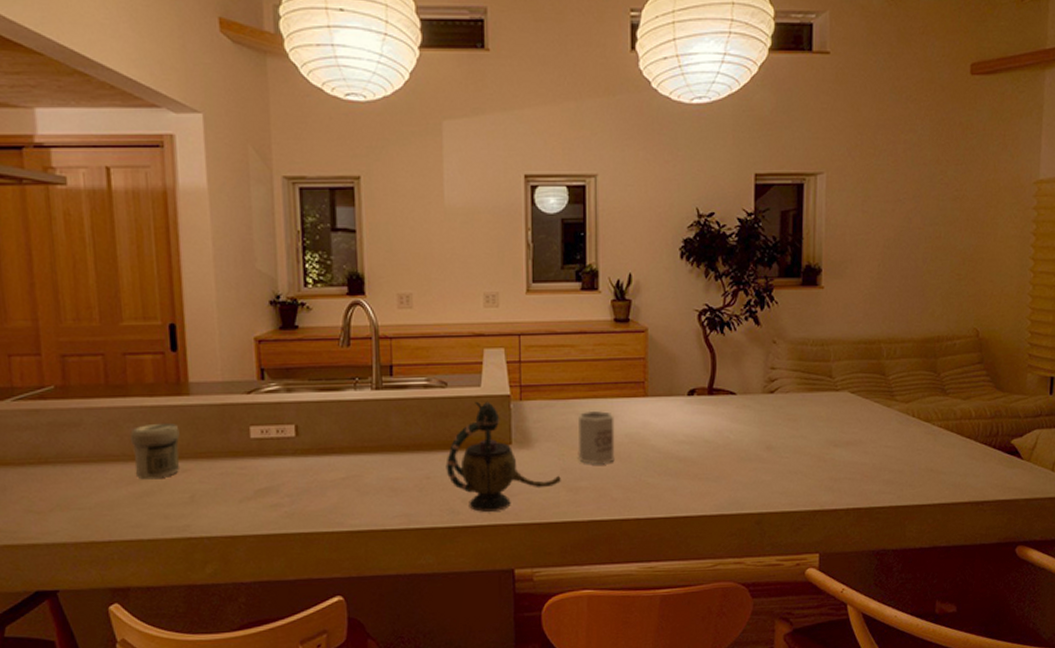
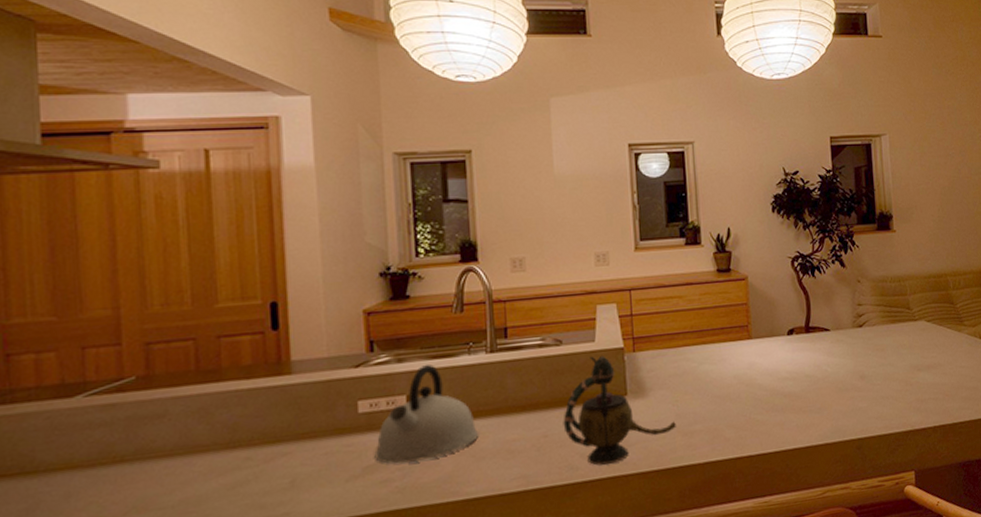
jar: present [130,422,180,480] -> none [223,404,280,469]
kettle: none [265,395,364,490] -> present [374,364,479,464]
mug: present [577,410,615,465] -> none [689,356,725,408]

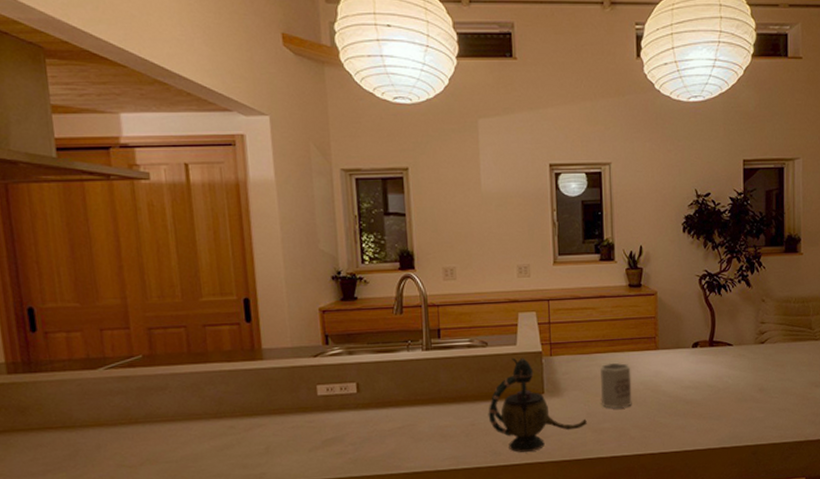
kettle: present [374,364,479,464] -> none [331,357,417,440]
mug: none [689,356,725,408] -> present [600,363,632,409]

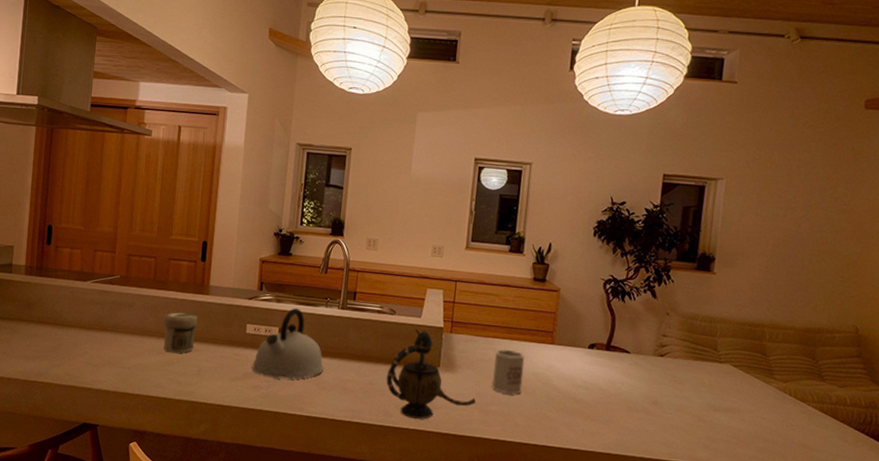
jar: none [211,384,256,435] -> present [163,312,198,354]
kettle: none [331,357,417,440] -> present [252,307,324,379]

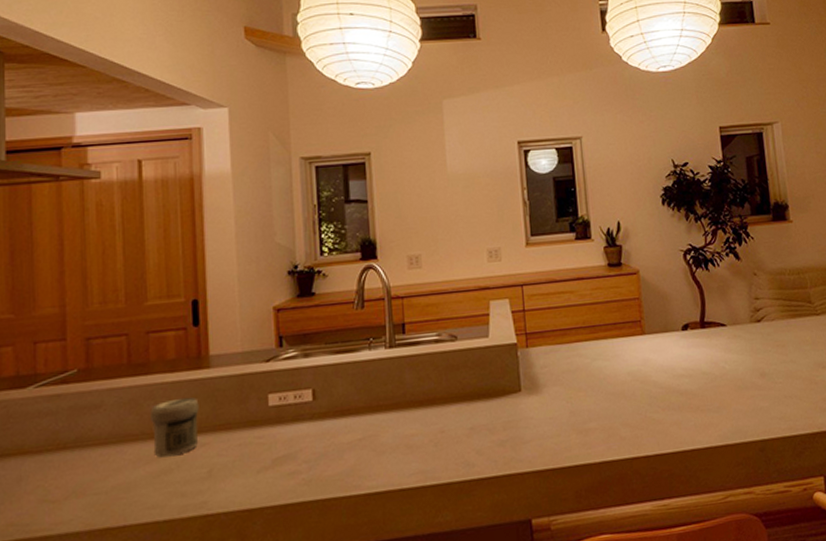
kettle: present [252,307,324,379] -> none [283,358,380,456]
teapot: present [386,328,476,420] -> none [459,350,571,463]
mug: present [491,349,525,395] -> none [582,352,620,405]

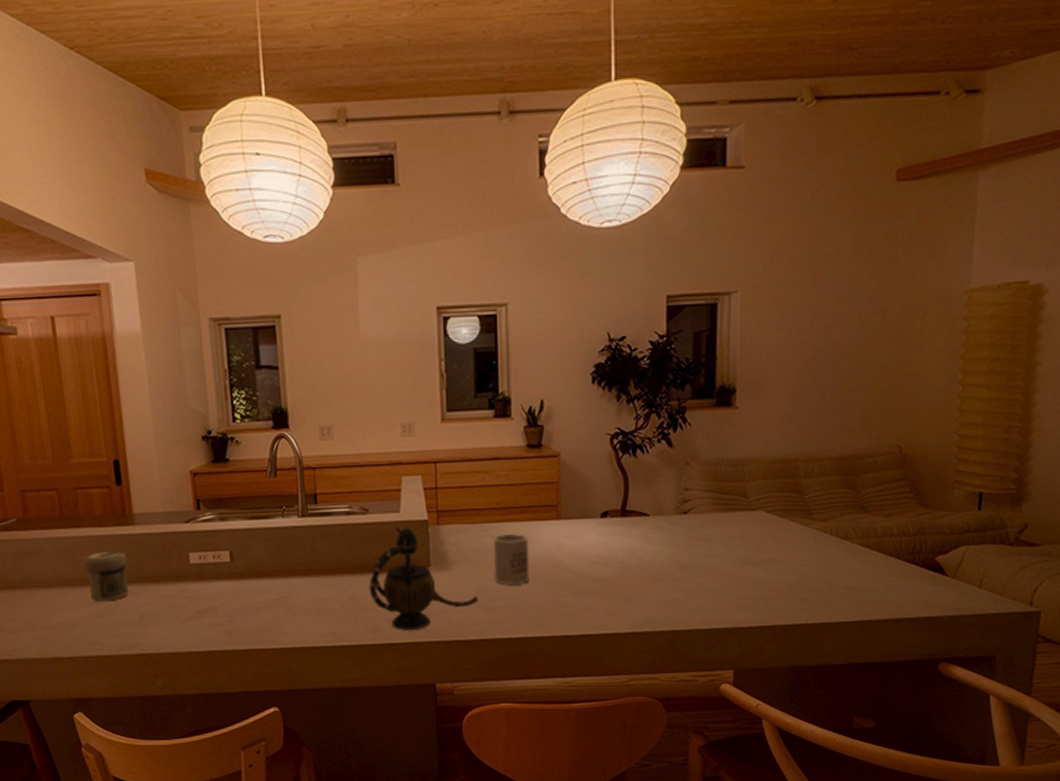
teapot: none [459,350,571,463] -> present [369,526,478,630]
mug: none [582,352,620,405] -> present [493,533,530,586]

